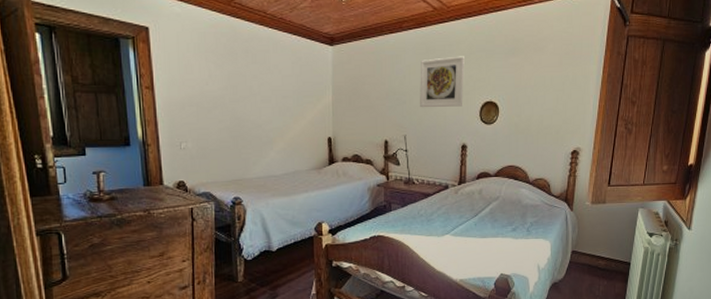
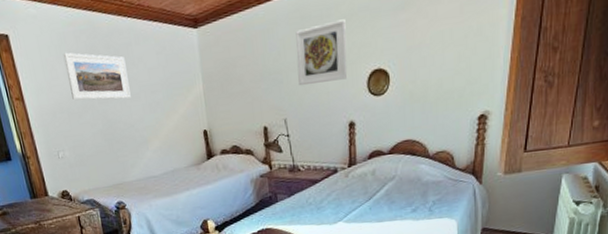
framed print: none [201,51,262,100] -> present [63,52,131,100]

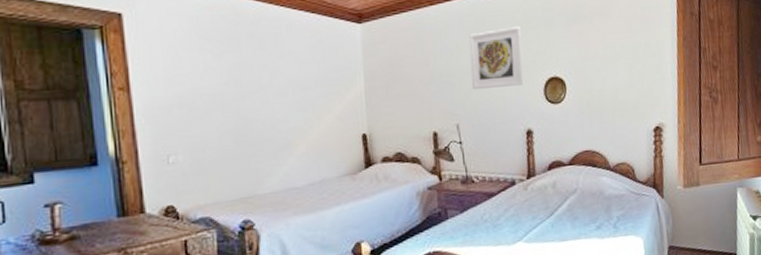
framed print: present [63,52,131,100] -> none [192,38,275,95]

